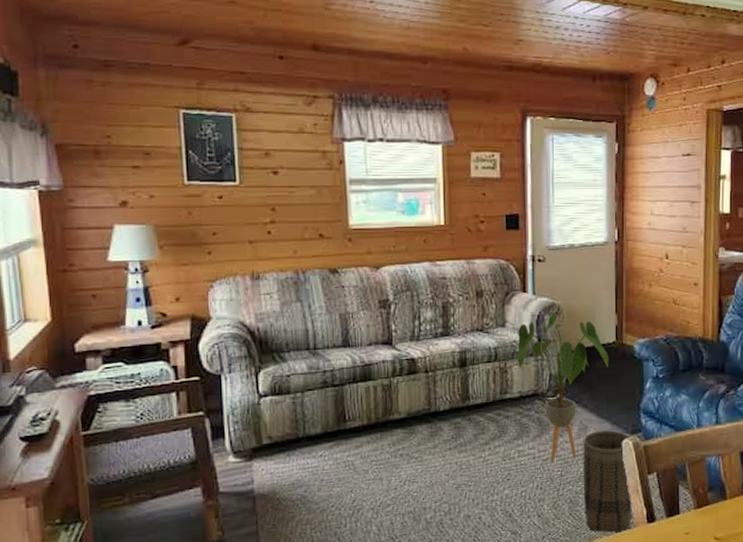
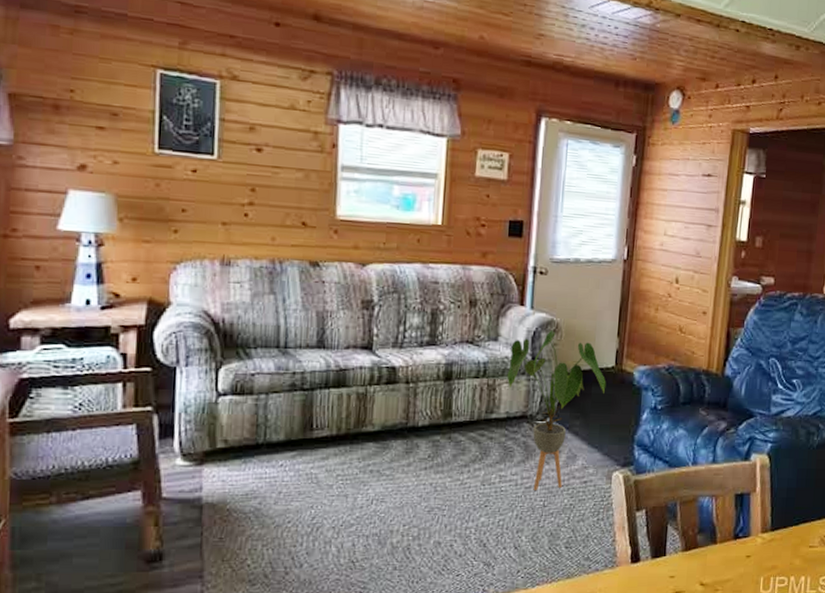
basket: present [583,430,633,533] -> none [565,461,621,572]

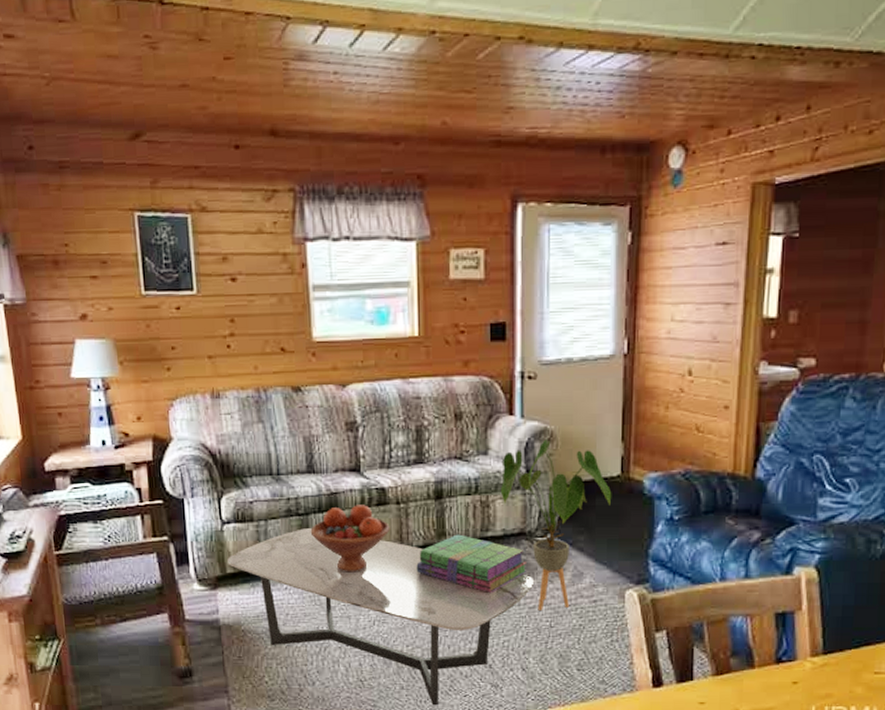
coffee table: none [219,404,532,586] -> present [227,528,535,706]
fruit bowl: none [314,382,398,450] -> present [310,505,390,573]
stack of books: none [420,415,527,473] -> present [416,534,528,593]

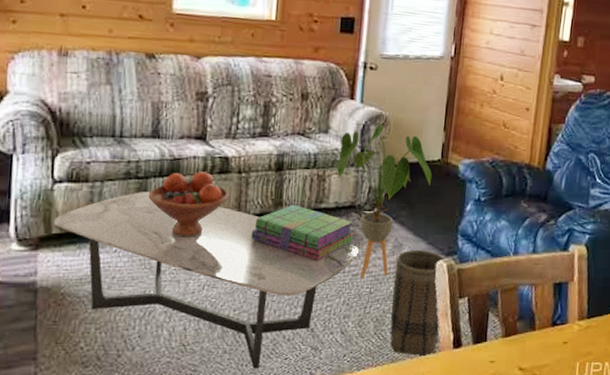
basket: none [576,579,635,696] -> present [390,250,445,357]

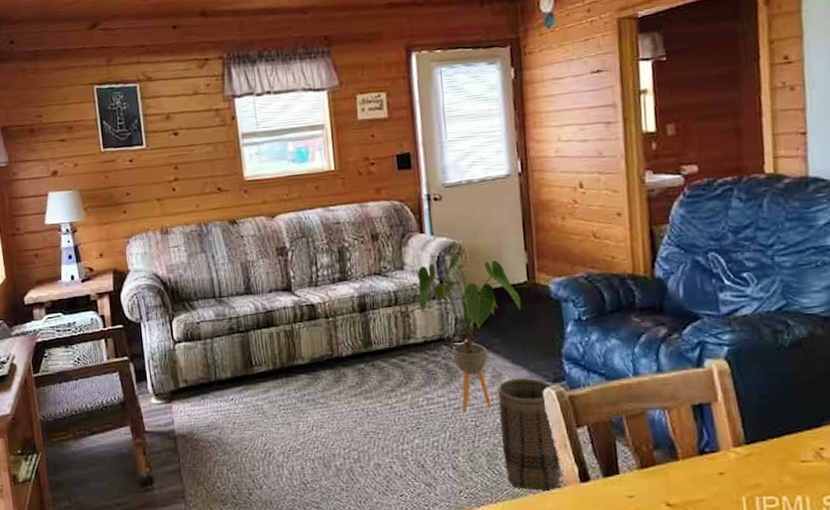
coffee table: present [54,192,360,369] -> none [180,344,457,506]
fruit bowl: present [148,171,230,237] -> none [251,320,322,383]
stack of books: present [251,204,355,260] -> none [347,343,450,396]

